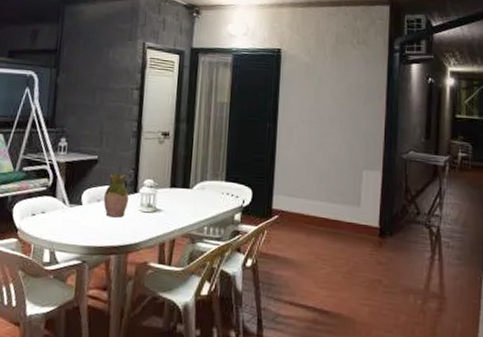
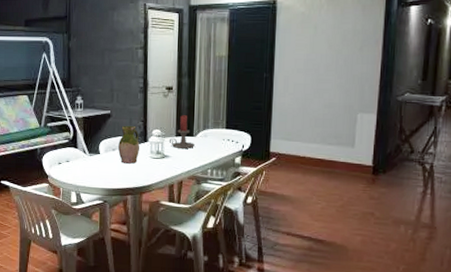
candle holder: none [162,164,192,202] -> present [169,115,196,149]

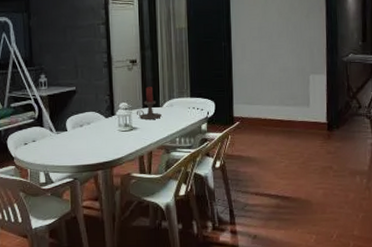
pitcher: present [118,125,140,164] -> none [86,100,108,139]

